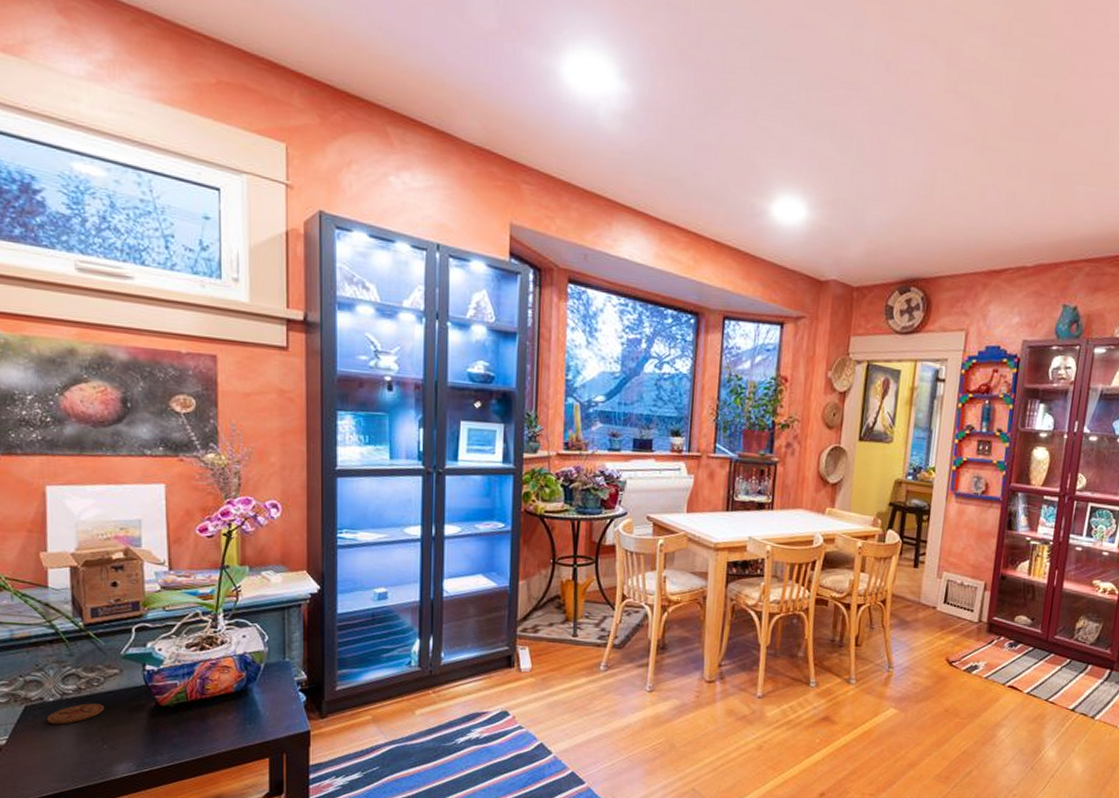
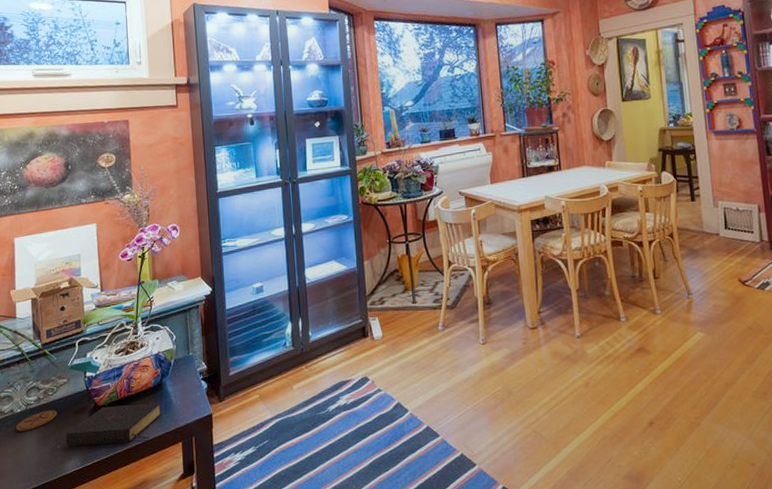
bible: none [115,707,244,752] -> present [65,403,161,447]

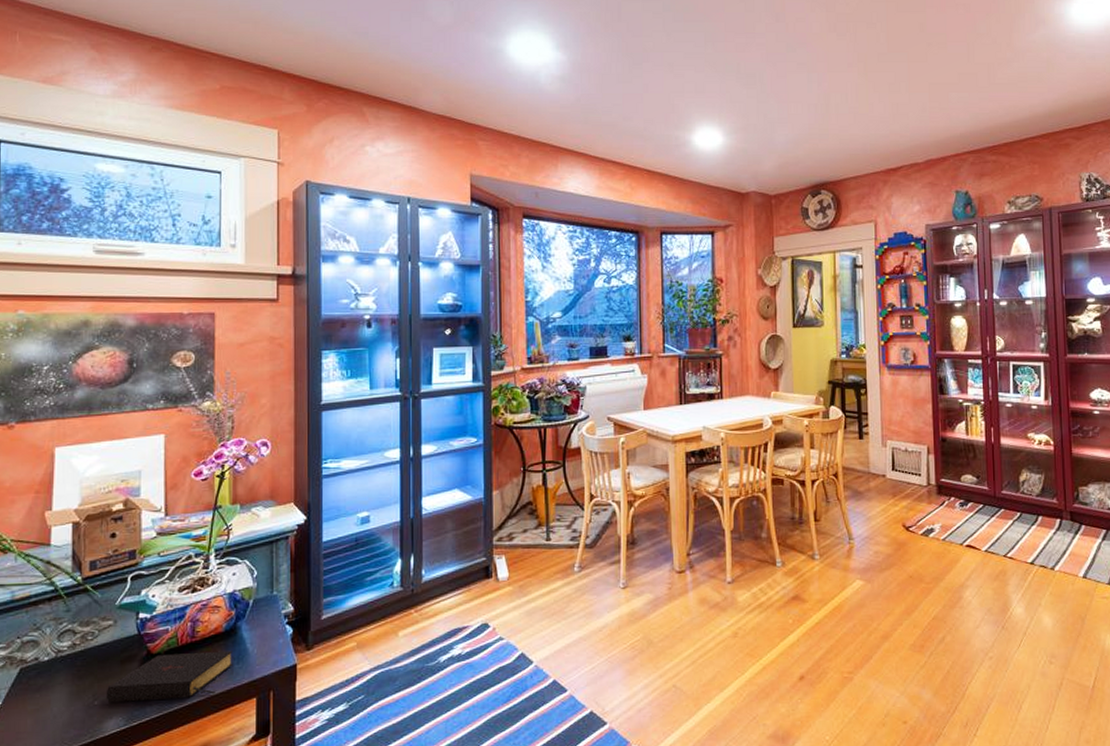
coaster: present [15,410,57,431] -> none [40,658,98,684]

